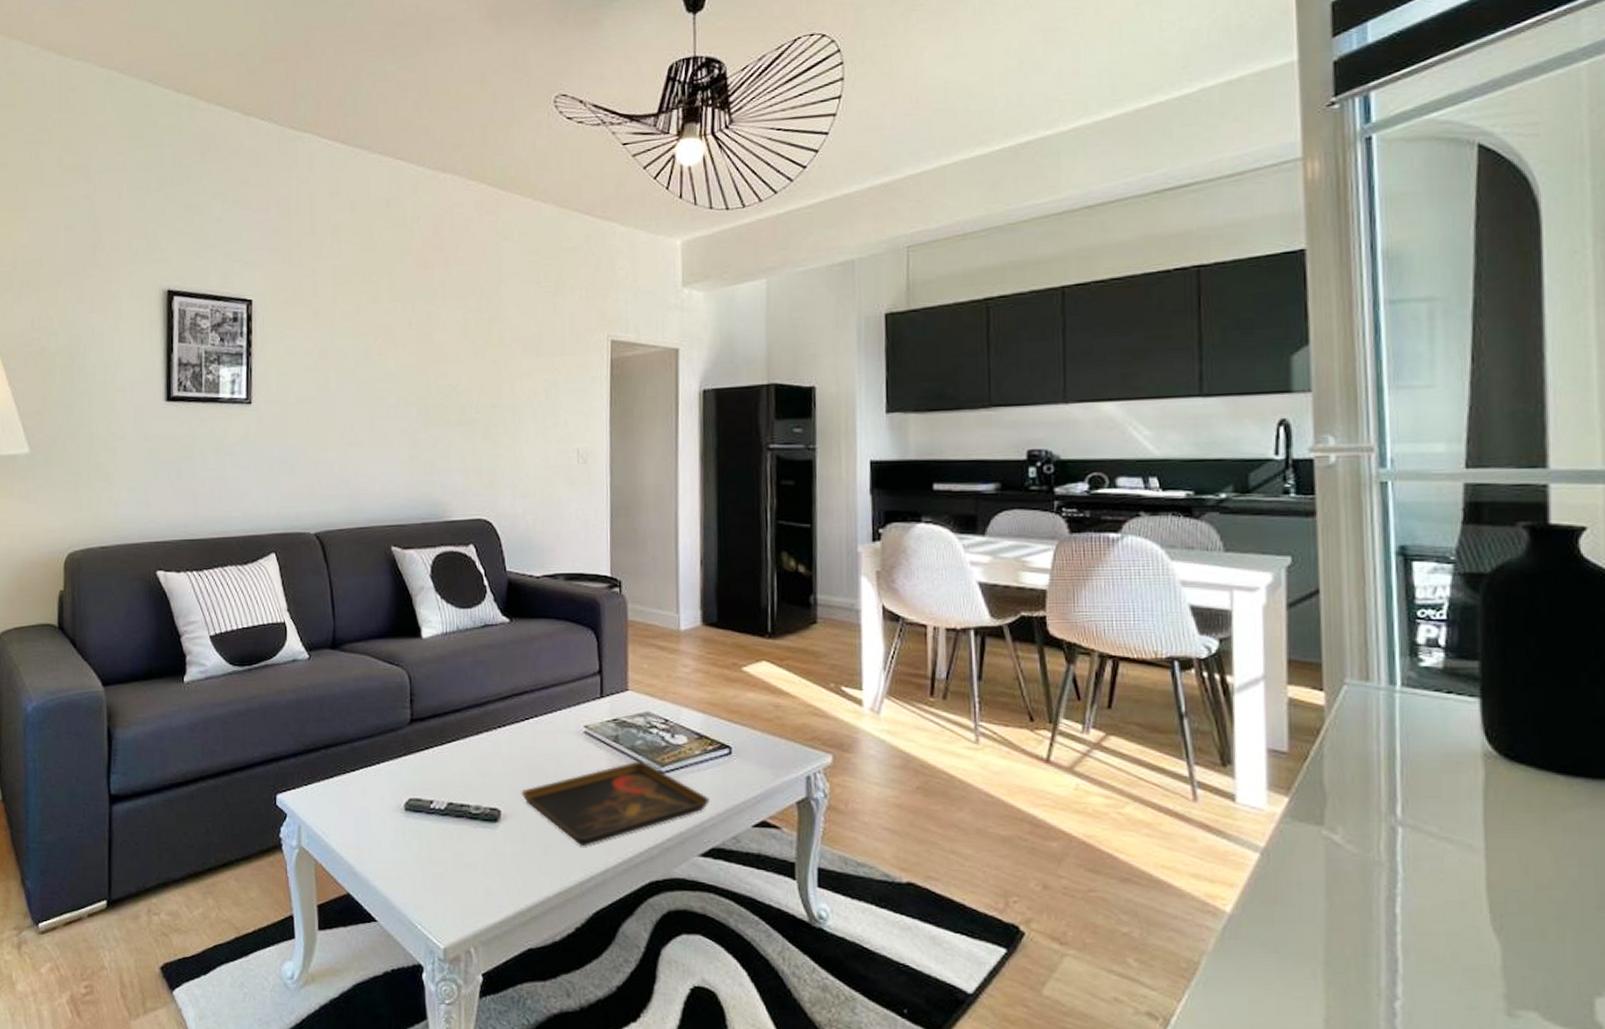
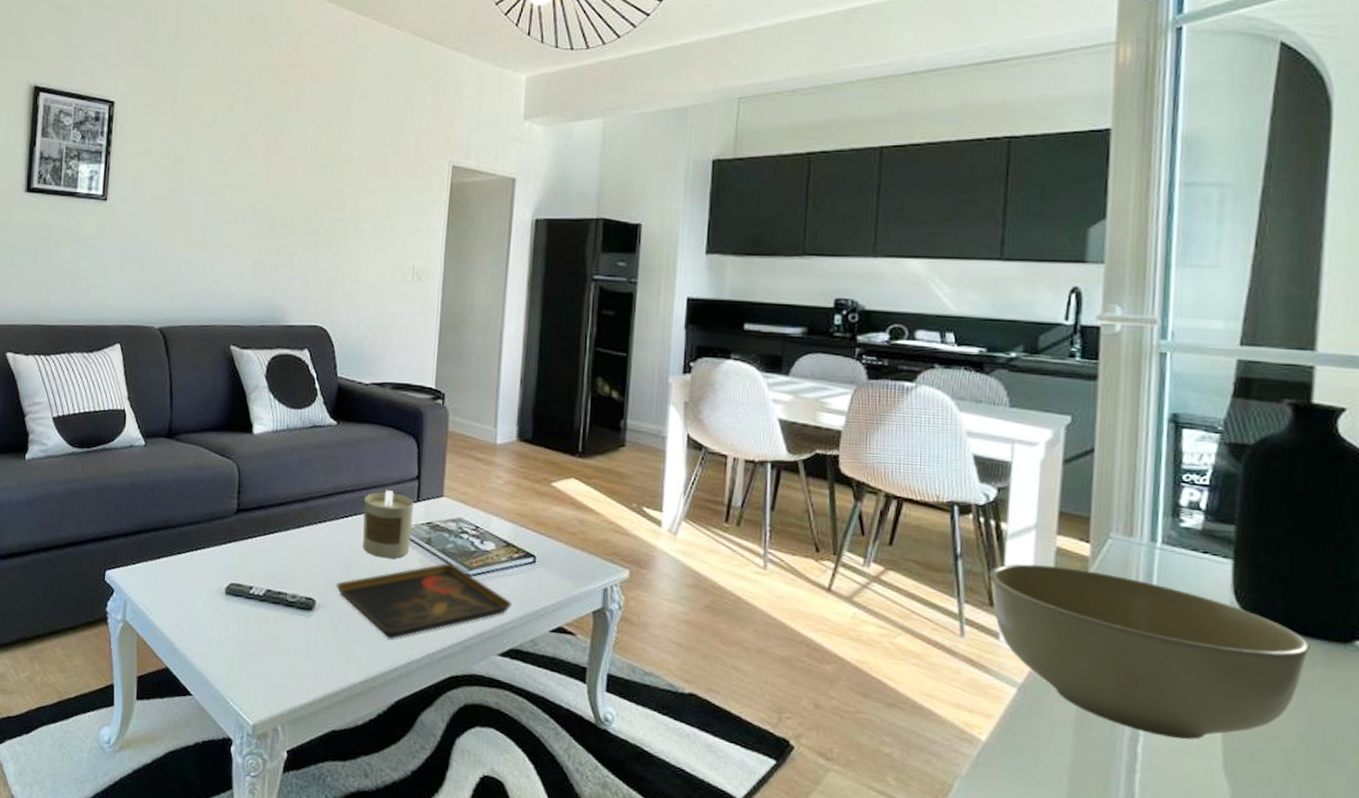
candle: none [544,688,598,761] -> present [363,490,413,559]
bowl: none [1218,718,1573,895] -> present [989,563,1310,740]

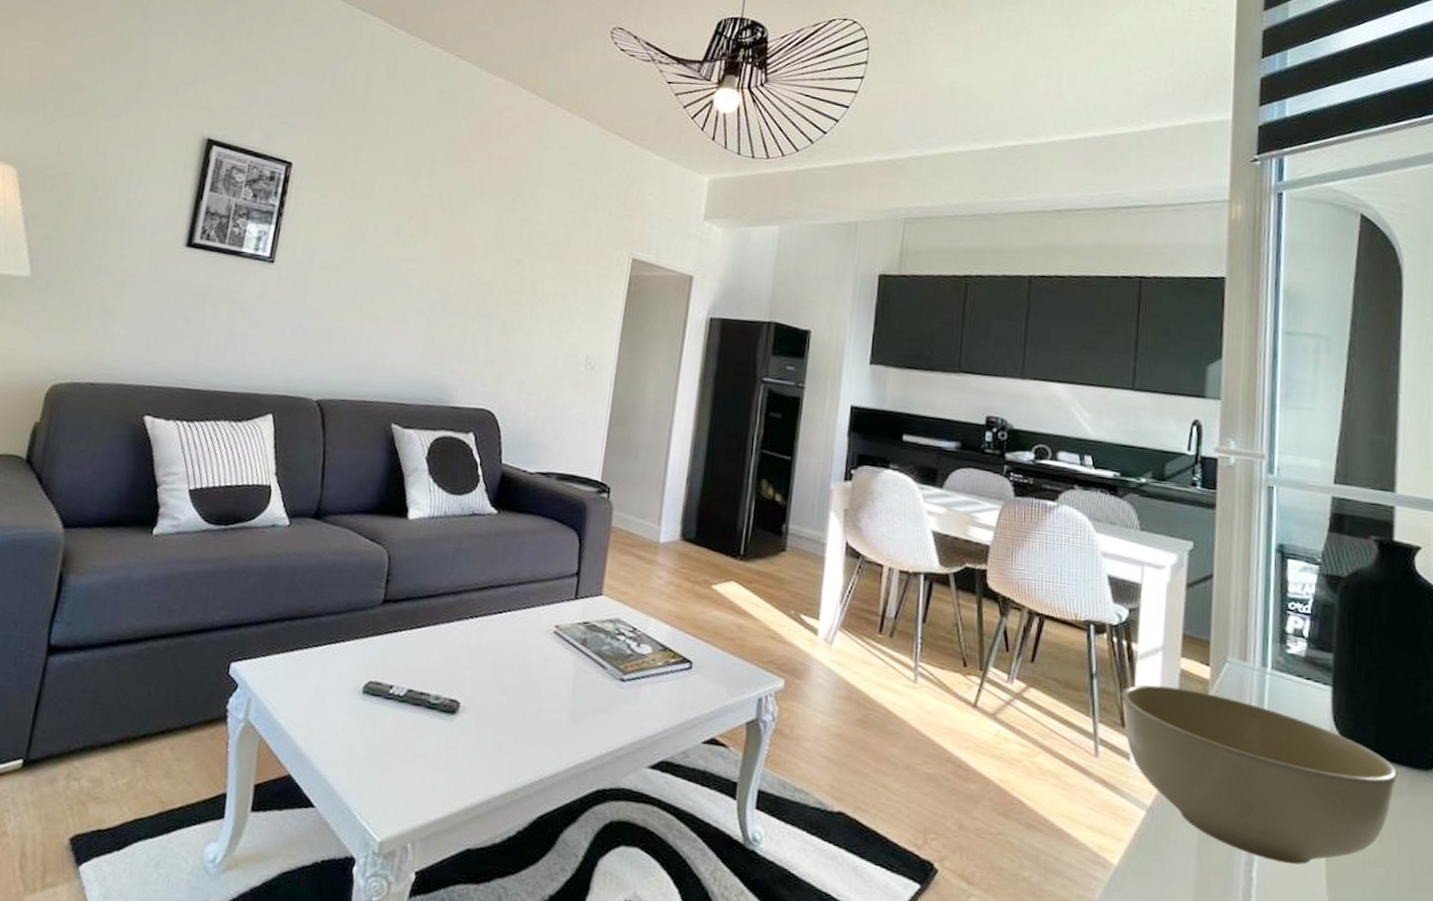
decorative tray: present [336,563,512,638] -> none [483,666,665,747]
candle: present [363,490,413,559] -> none [514,585,571,660]

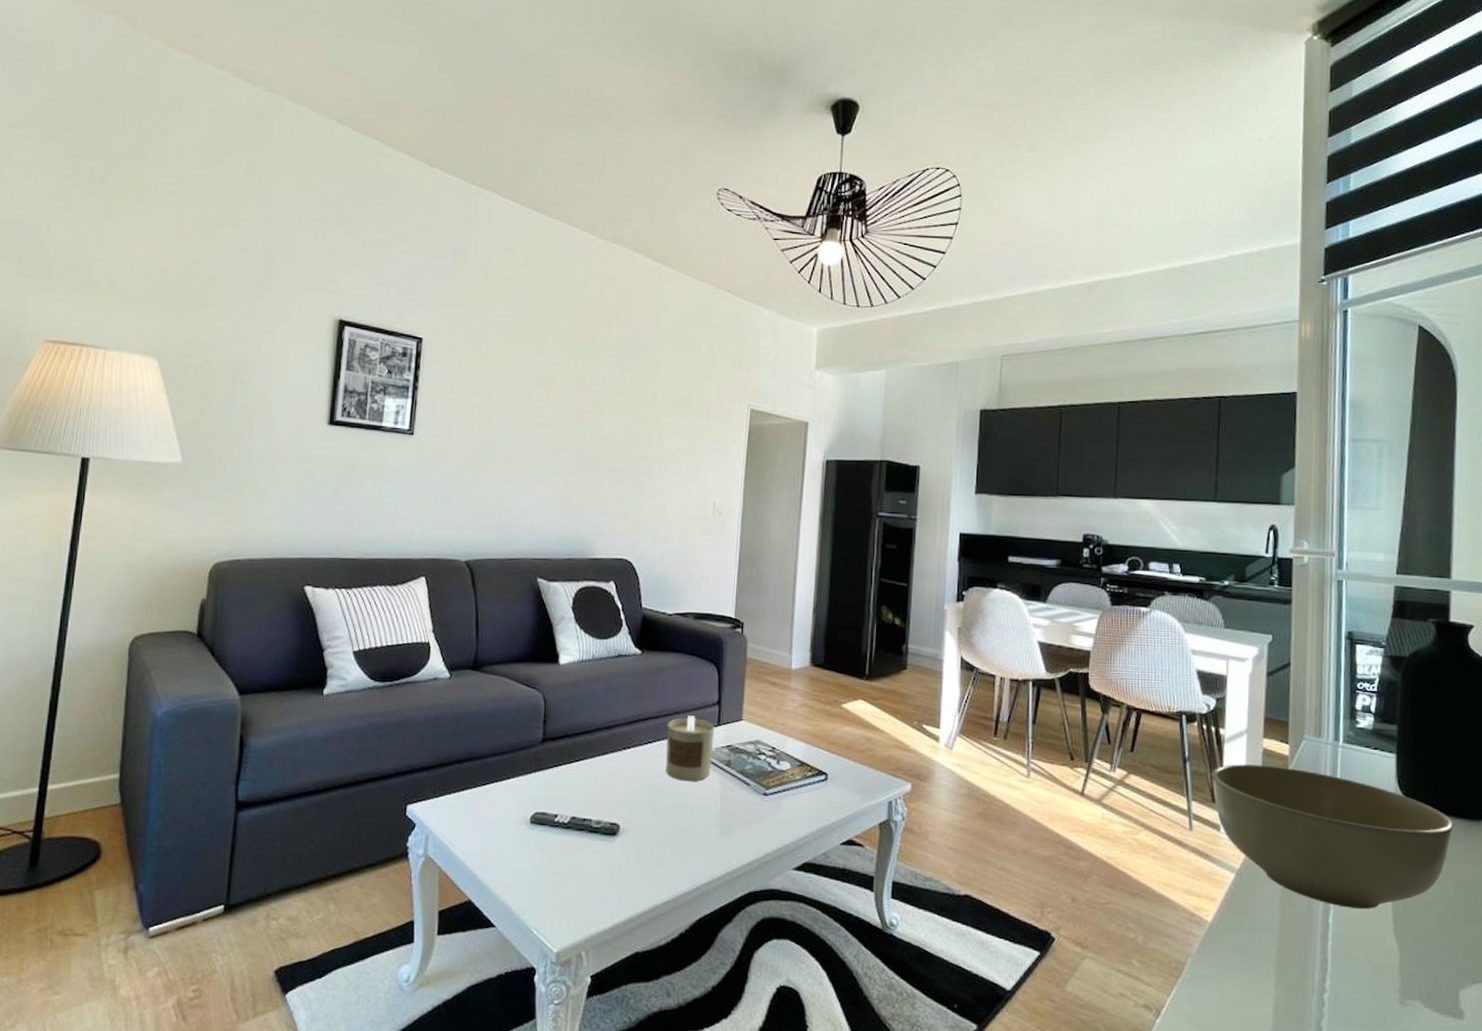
candle: none [514,585,571,660] -> present [666,715,714,782]

